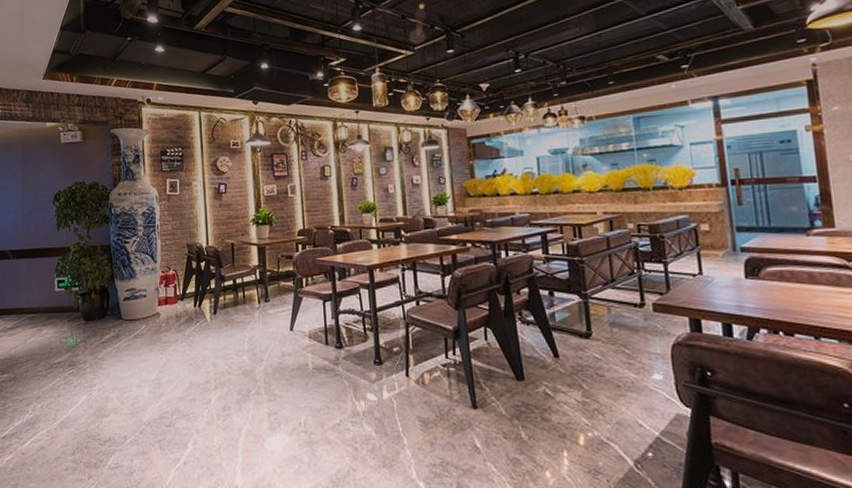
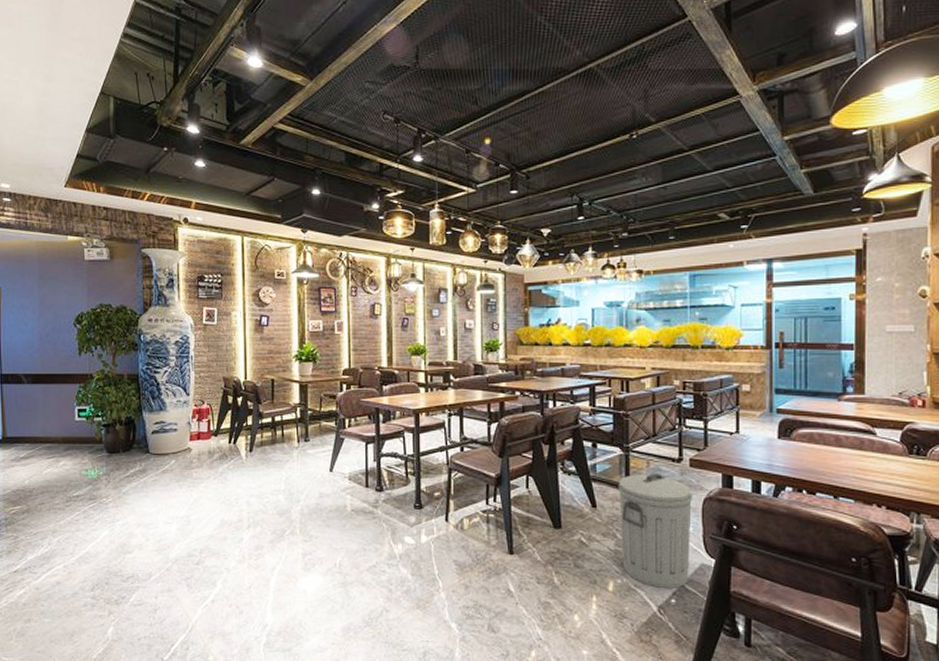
trash can: none [579,320,665,441] -> present [618,473,693,588]

